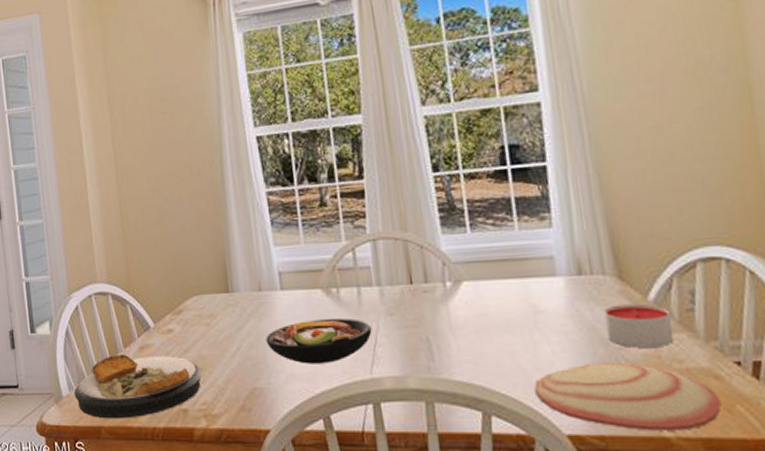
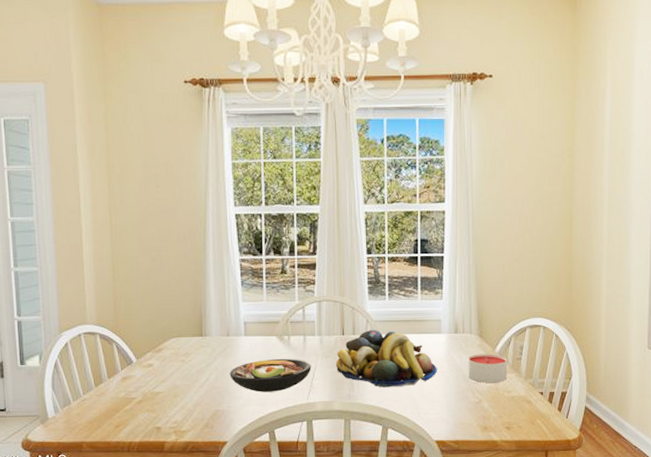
plate: present [74,355,203,419] -> none [59,384,175,436]
fruit bowl: none [405,274,557,357] -> present [336,329,437,388]
plate: present [534,362,721,431] -> none [419,392,528,437]

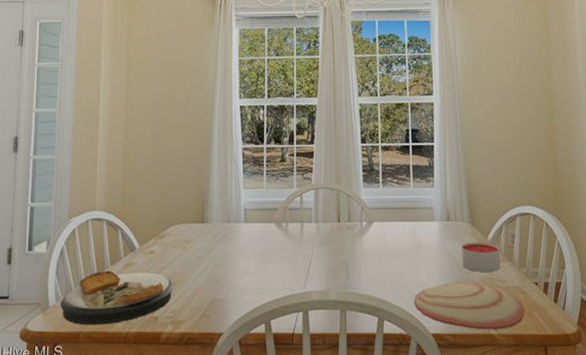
plate: none [59,384,175,436] -> present [60,271,175,326]
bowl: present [229,358,312,392] -> none [228,245,308,281]
fruit bowl: present [336,329,437,388] -> none [332,216,431,277]
plate: none [419,392,528,437] -> present [414,282,524,330]

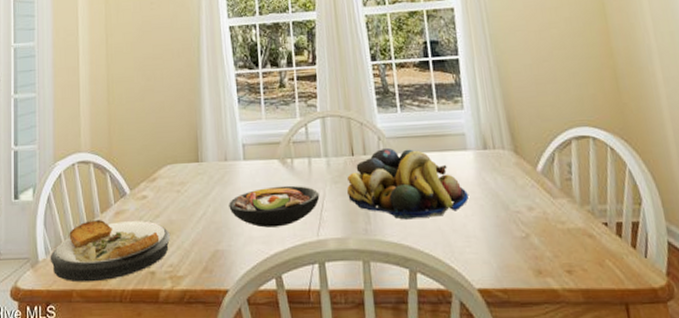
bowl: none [228,245,308,281] -> present [229,185,320,228]
fruit bowl: none [332,216,431,277] -> present [347,147,468,220]
plate: present [414,282,524,330] -> none [451,224,594,284]
candle: present [461,242,501,273] -> none [504,174,558,212]

